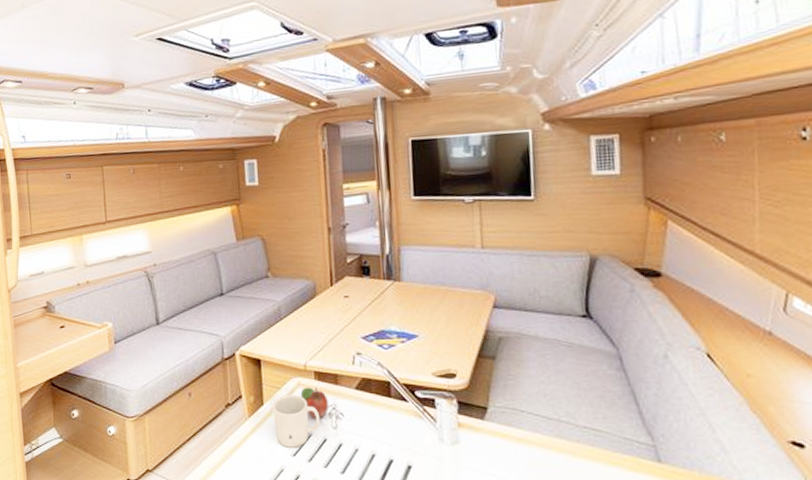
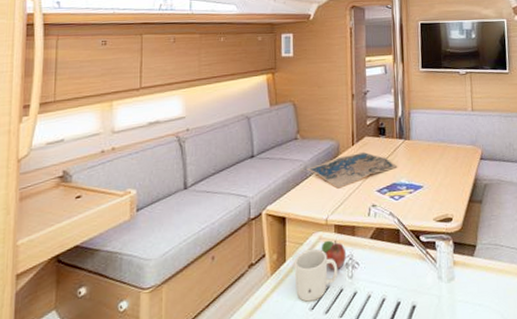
map: none [280,293,385,333] -> present [307,151,397,189]

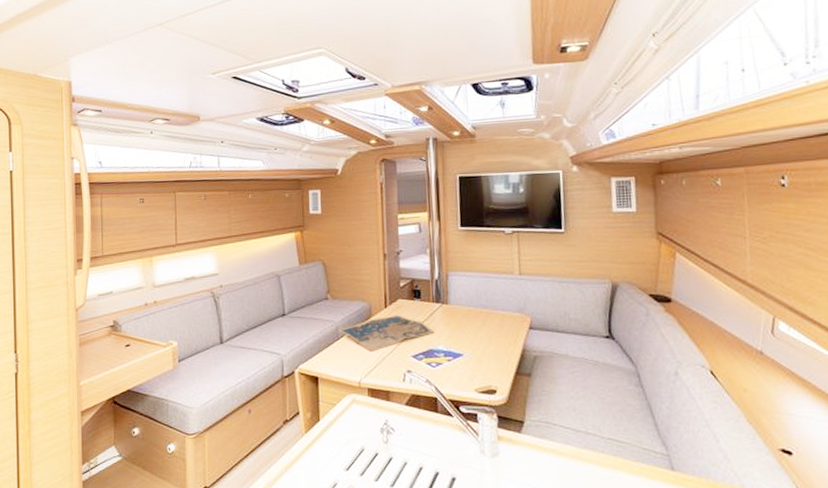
mug: present [294,248,338,302] -> none [327,410,373,462]
fruit: present [321,240,347,270] -> none [354,403,381,433]

